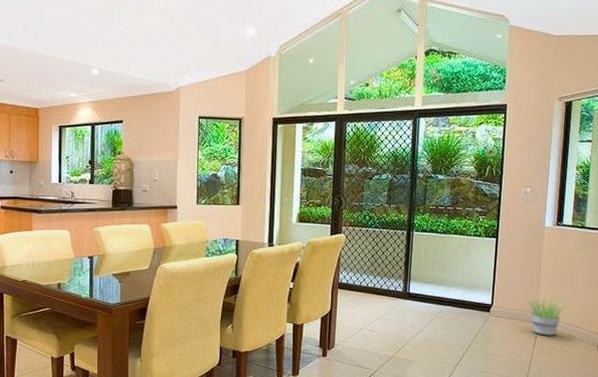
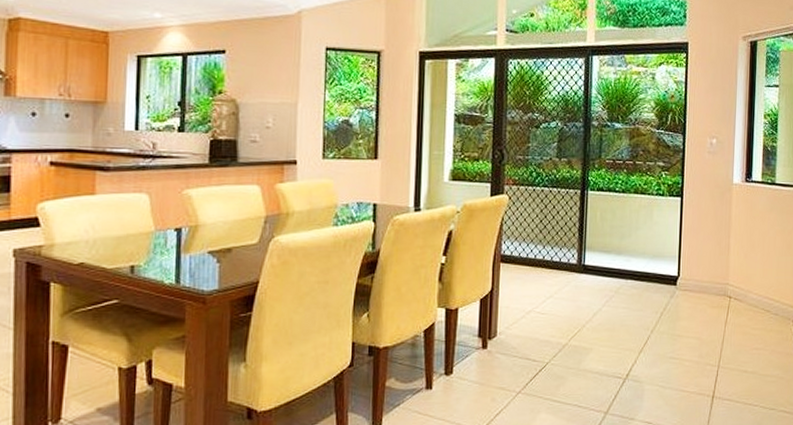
potted plant: present [525,296,568,336] -> none [714,265,760,311]

